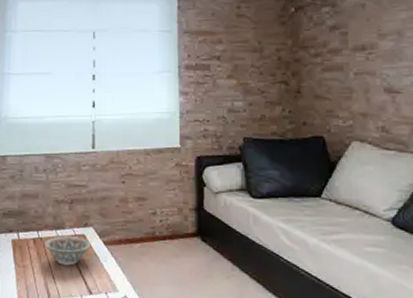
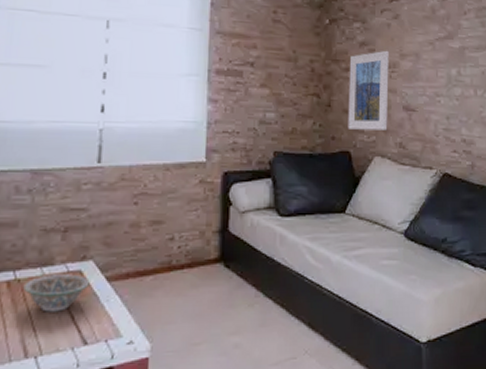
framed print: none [319,31,367,115] -> present [347,50,389,131]

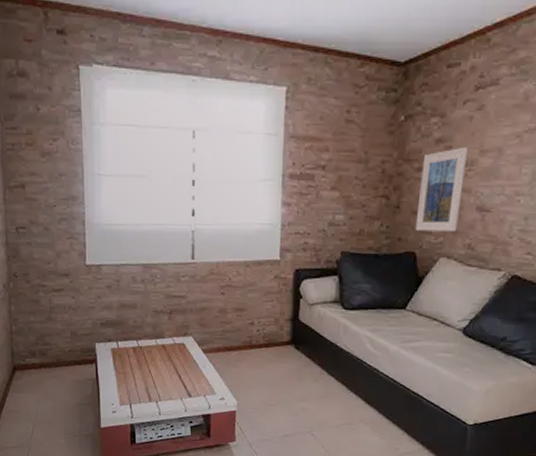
decorative bowl: present [23,274,90,312] -> none [144,345,191,372]

